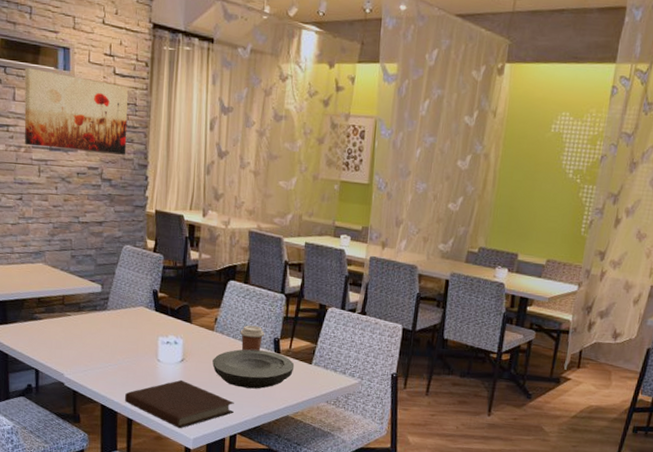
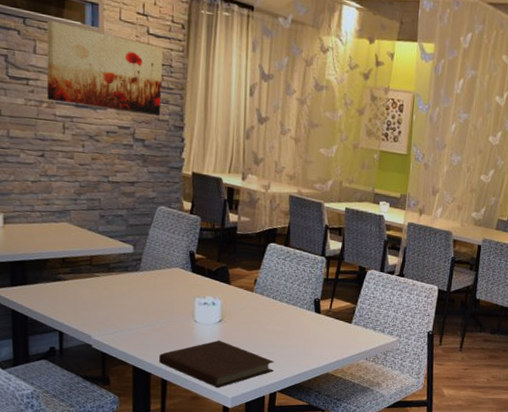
plate: present [212,349,295,389] -> none [252,309,335,348]
coffee cup: present [240,325,264,351] -> none [280,286,305,312]

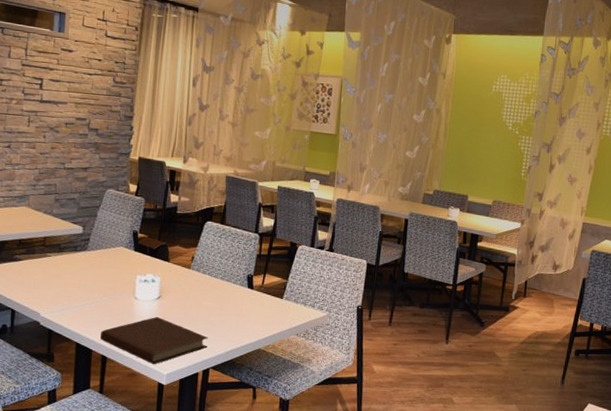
wall art: present [46,20,163,116] -> none [17,29,118,107]

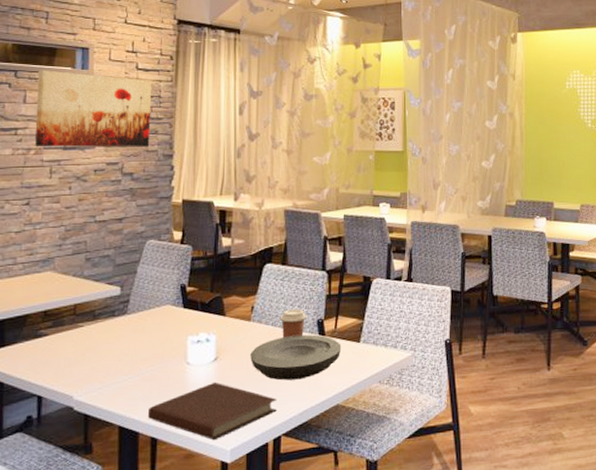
wall art: none [17,29,118,107] -> present [35,70,151,147]
plate: none [188,285,267,324] -> present [250,335,342,381]
coffee cup: none [215,262,239,288] -> present [280,308,307,339]

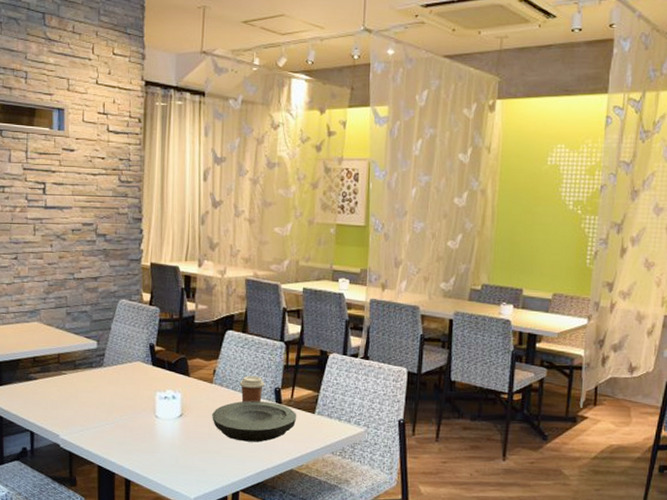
wall art: present [35,70,151,147] -> none [19,130,122,209]
notebook: present [147,381,277,441] -> none [122,436,236,488]

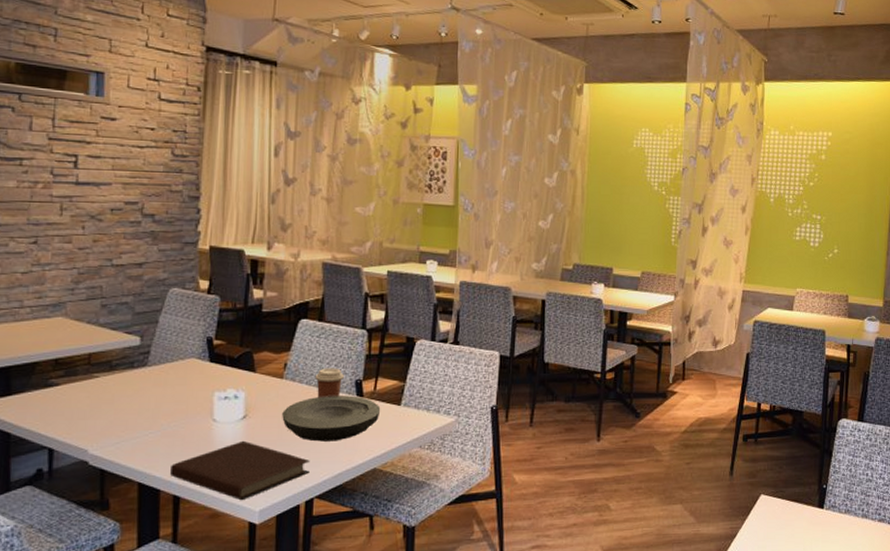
notebook: none [122,436,236,488] -> present [169,440,310,501]

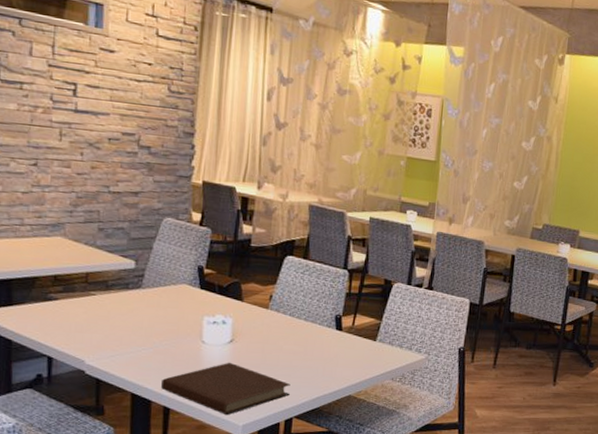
plate: present [282,396,381,442] -> none [266,327,358,369]
coffee cup: present [315,368,344,399] -> none [298,302,325,330]

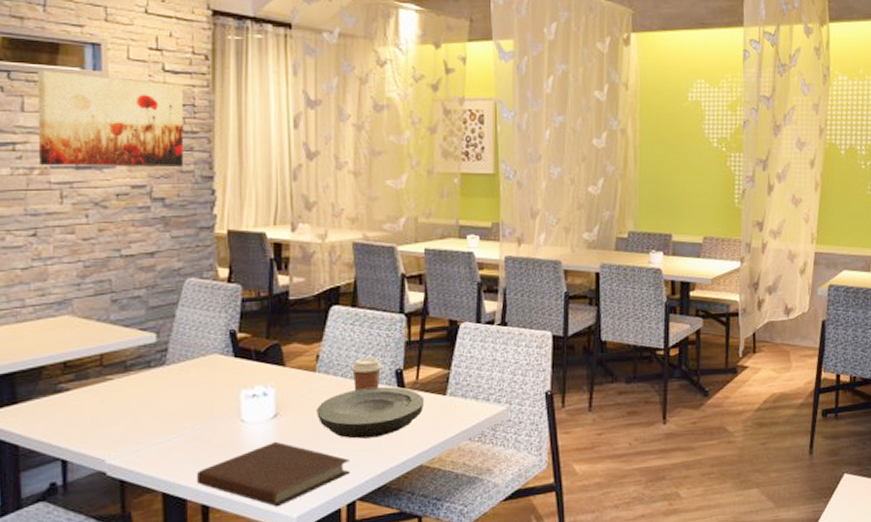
wall art: none [43,21,173,121] -> present [37,70,184,167]
plate: none [266,327,358,369] -> present [317,387,425,439]
coffee cup: none [298,302,325,330] -> present [350,357,382,392]

